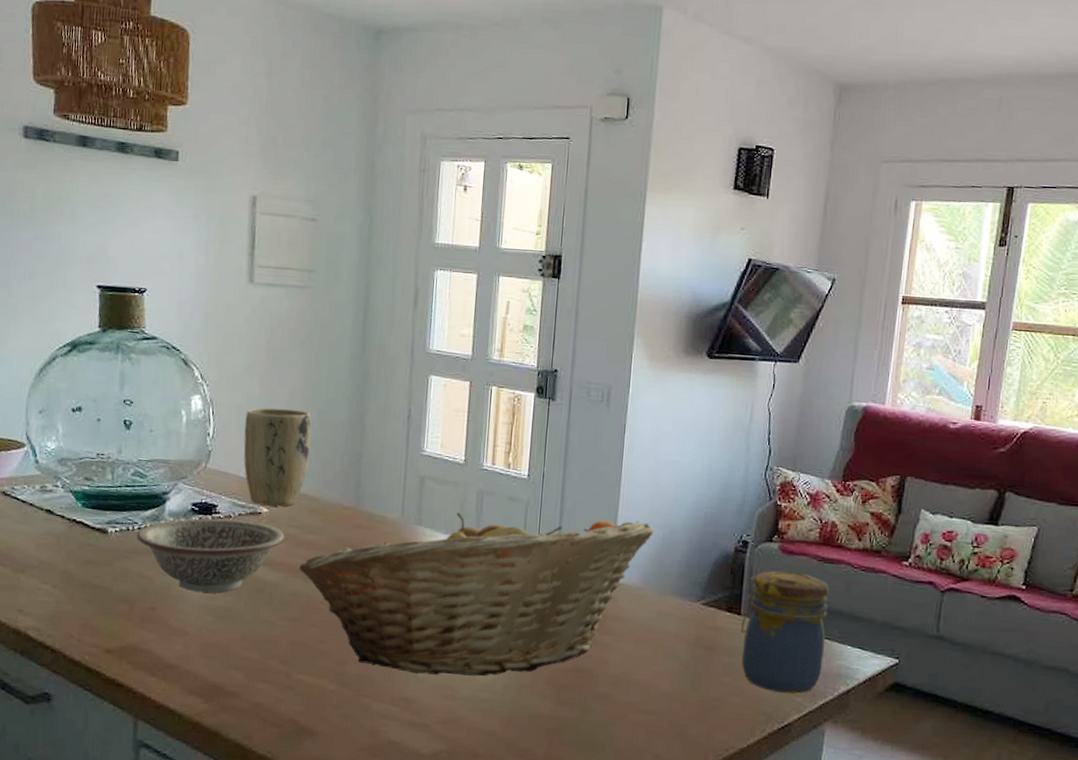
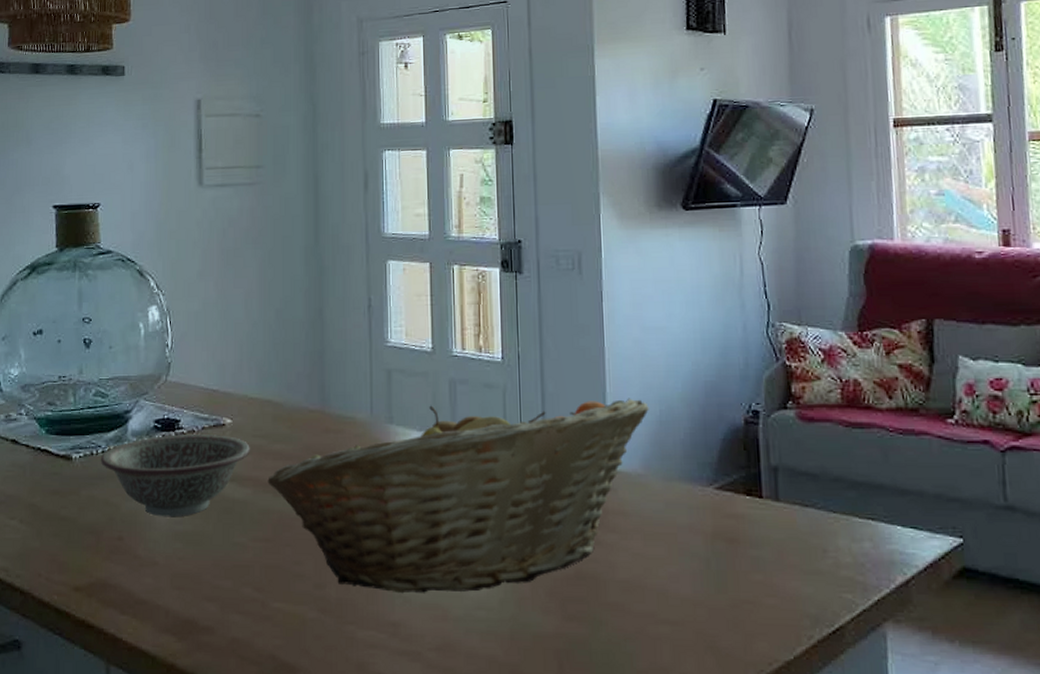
plant pot: present [243,408,312,507] -> none [203,310,270,416]
jar: present [741,570,830,694] -> none [765,442,871,589]

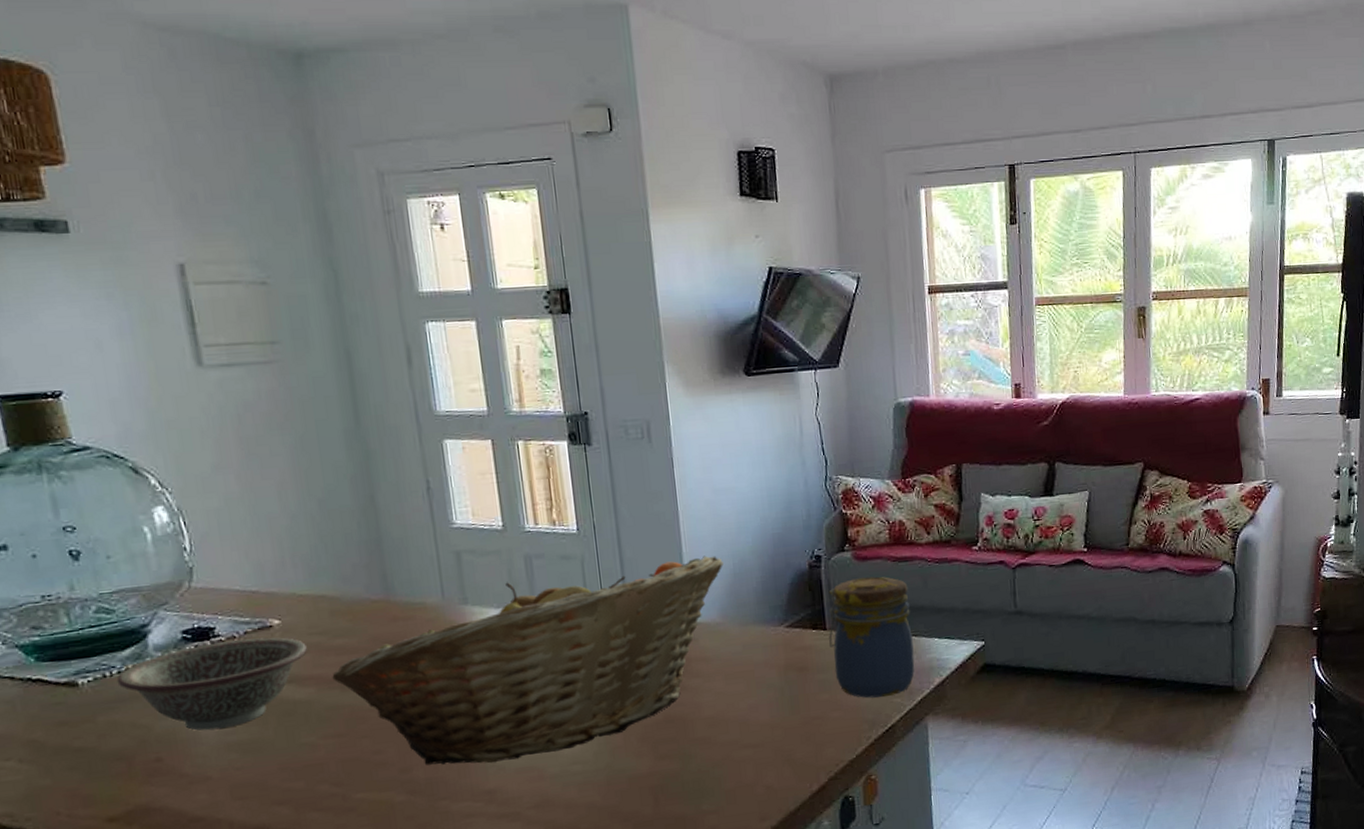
jar: none [765,442,871,589] -> present [828,576,915,698]

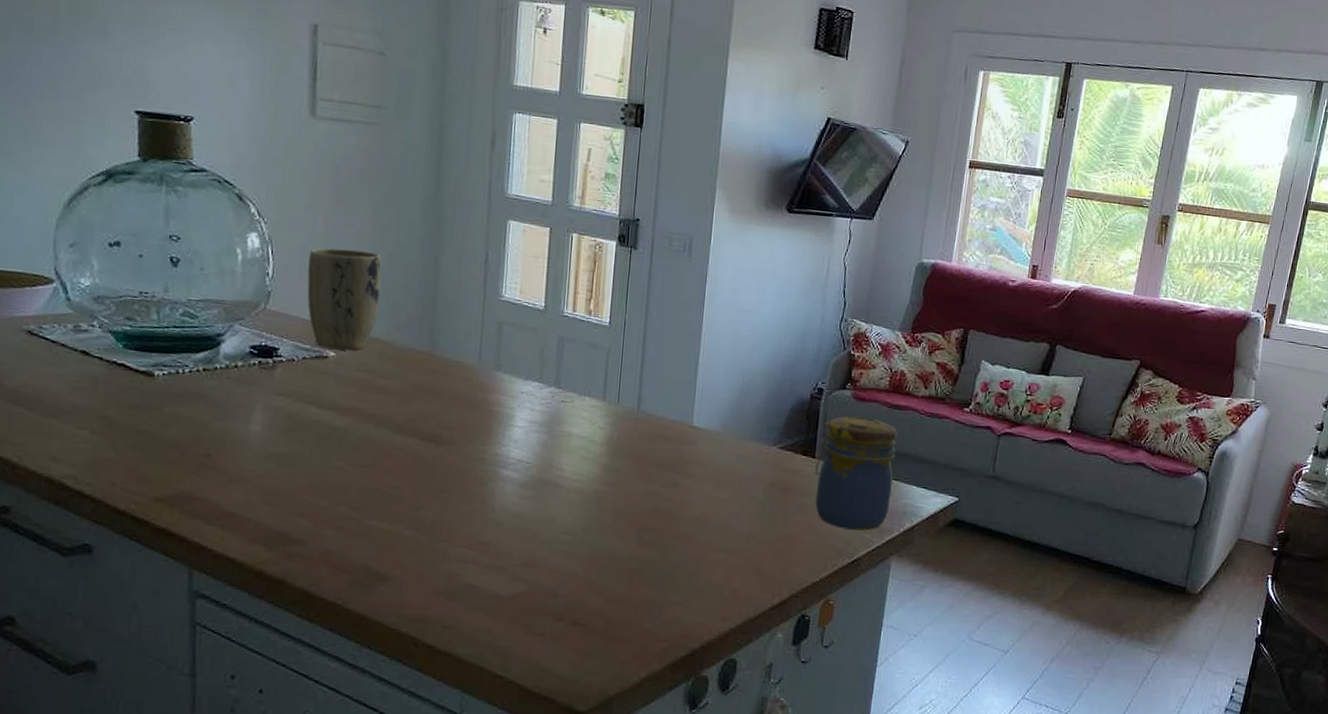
decorative bowl: present [116,637,307,731] -> none [187,361,353,439]
plant pot: none [227,502,319,618] -> present [307,248,382,351]
fruit basket: present [332,555,725,765] -> none [369,358,735,519]

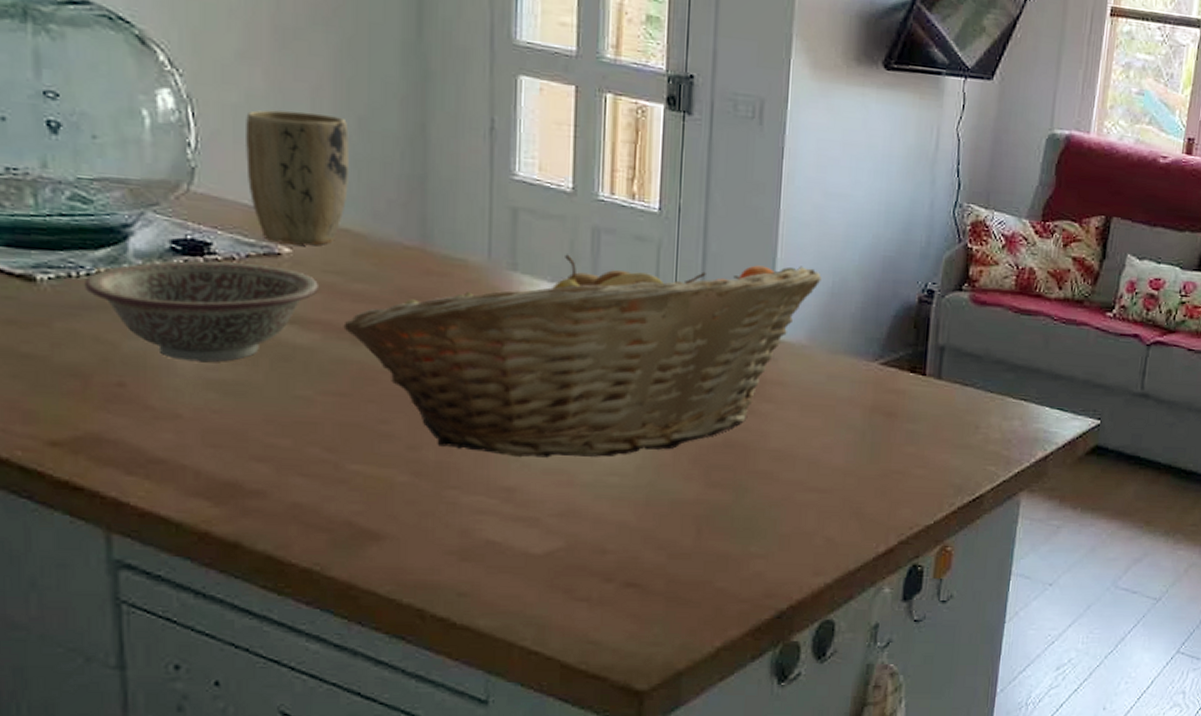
decorative bowl: none [187,361,353,439] -> present [84,260,318,363]
fruit basket: none [369,358,735,519] -> present [343,254,823,458]
jar: present [815,416,898,531] -> none [926,323,1027,462]

